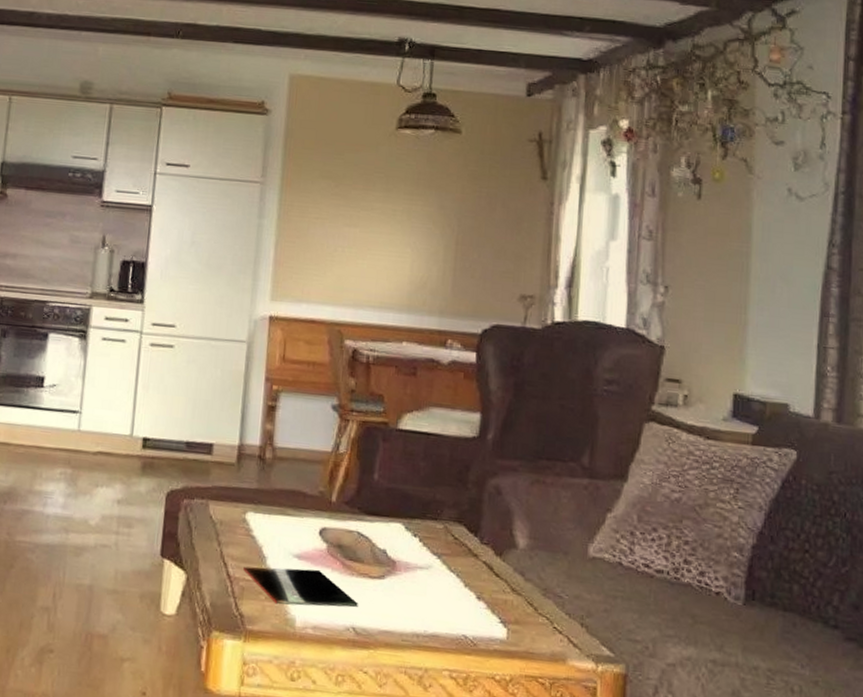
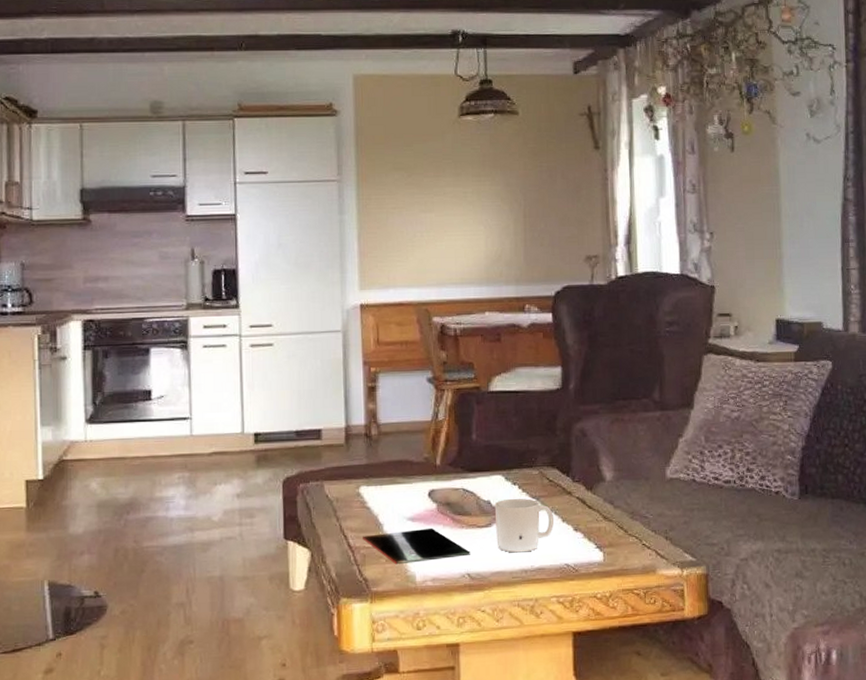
mug: none [388,551,456,615] -> present [494,498,555,553]

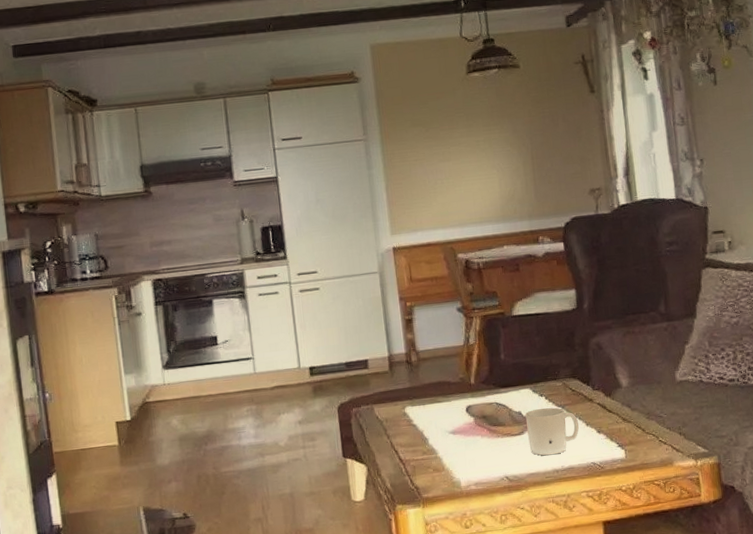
magazine: present [363,528,470,565] -> none [411,439,507,473]

